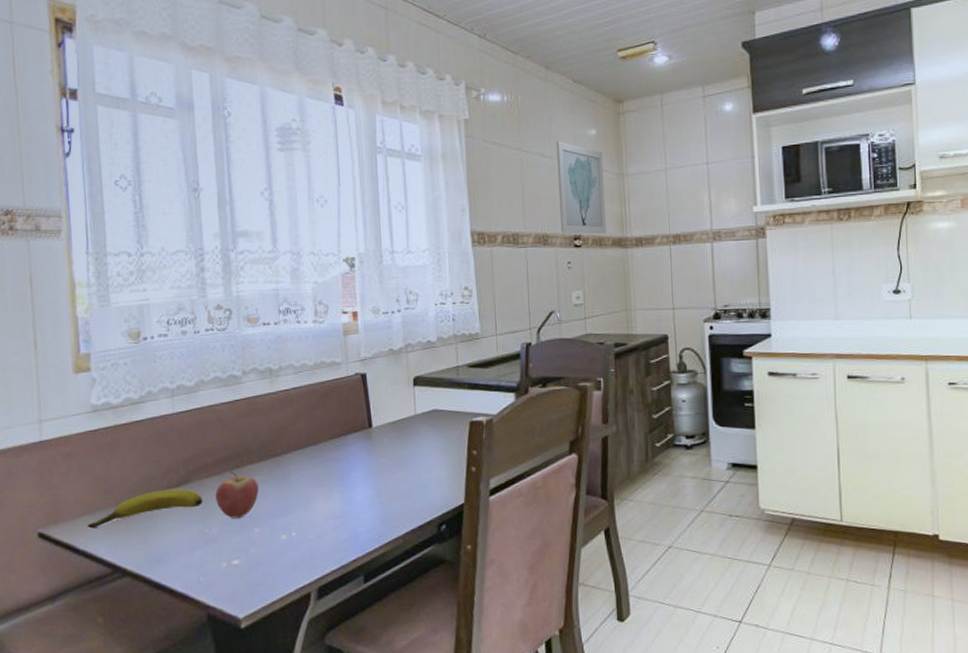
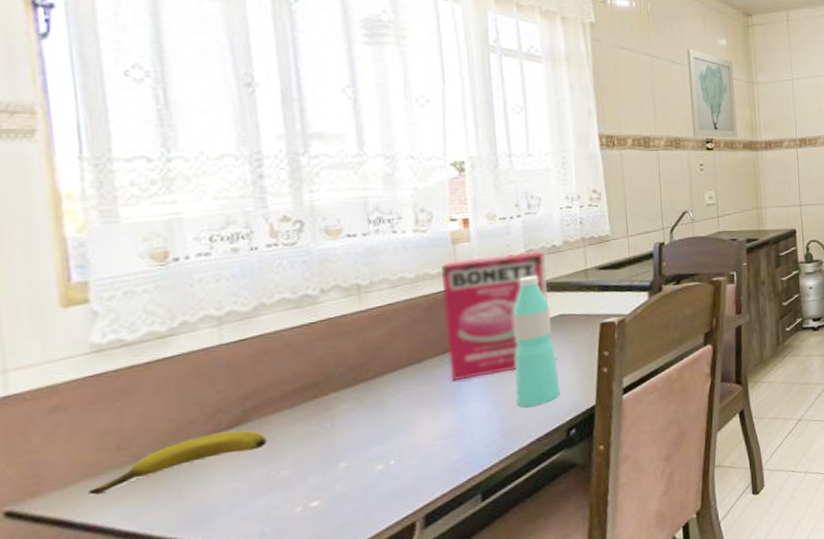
fruit: present [215,471,259,519] -> none [285,402,345,456]
cereal box: none [335,346,425,465] -> present [441,251,551,381]
water bottle: none [393,370,433,498] -> present [513,275,560,408]

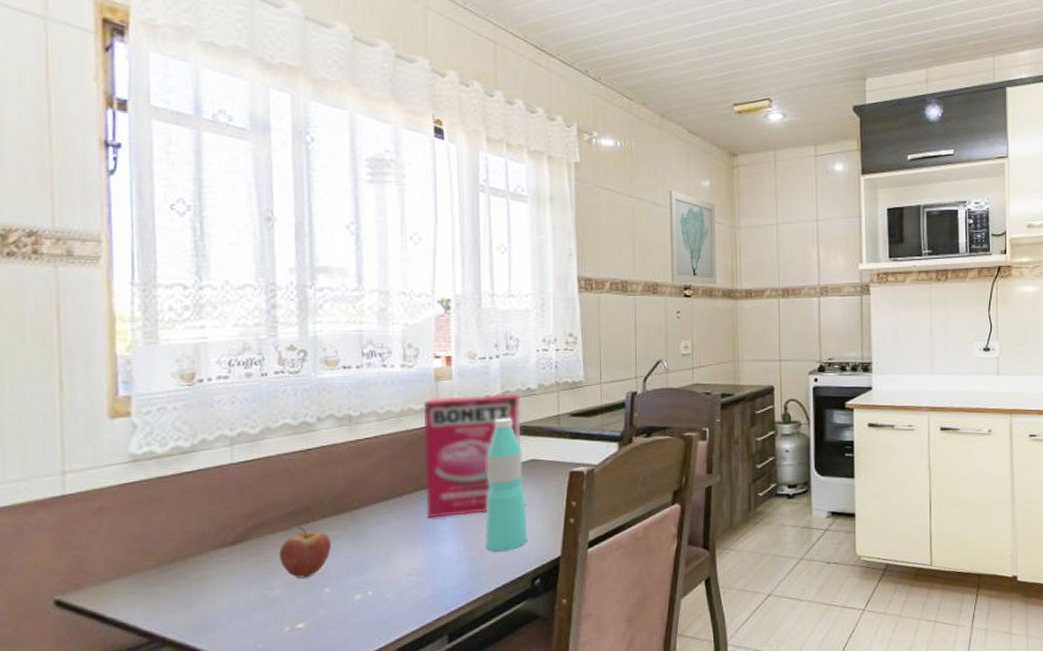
banana: present [88,430,267,496] -> none [119,546,264,594]
fruit: none [285,402,345,456] -> present [279,526,331,578]

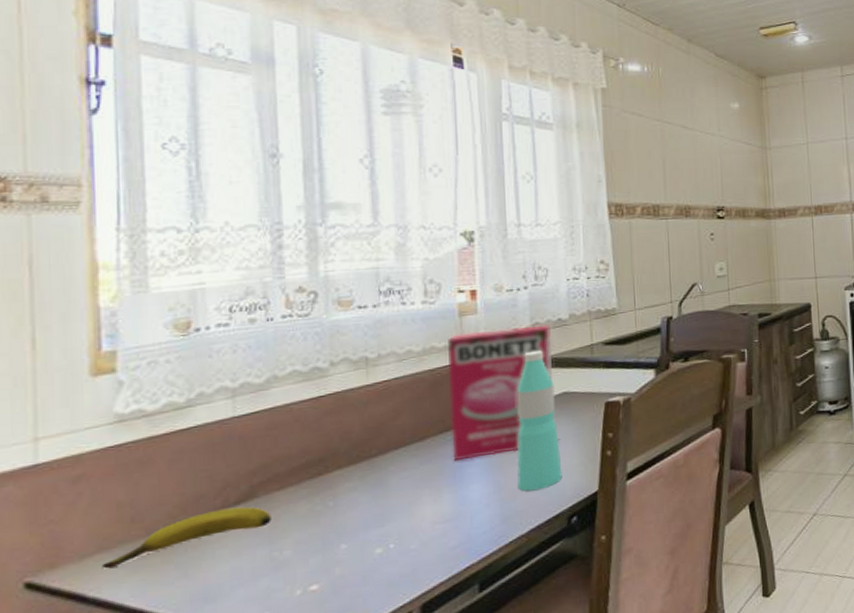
banana: none [119,546,264,594] -> present [102,506,271,570]
fruit: present [279,526,331,578] -> none [289,480,347,536]
wall art: present [669,189,717,285] -> none [699,113,750,206]

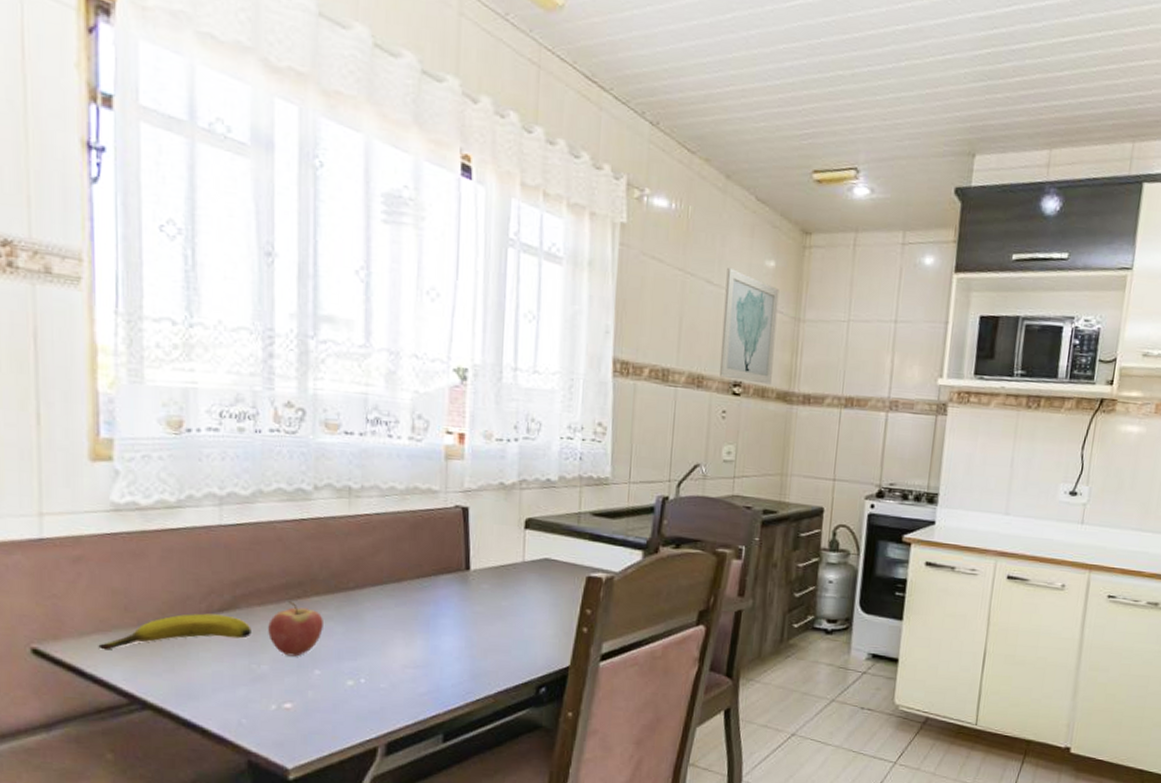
fruit: none [289,480,347,536] -> present [268,601,323,657]
cereal box: present [448,324,554,461] -> none [427,477,538,611]
water bottle: present [517,350,562,492] -> none [489,509,536,654]
wall art: none [699,113,750,206] -> present [718,267,780,385]

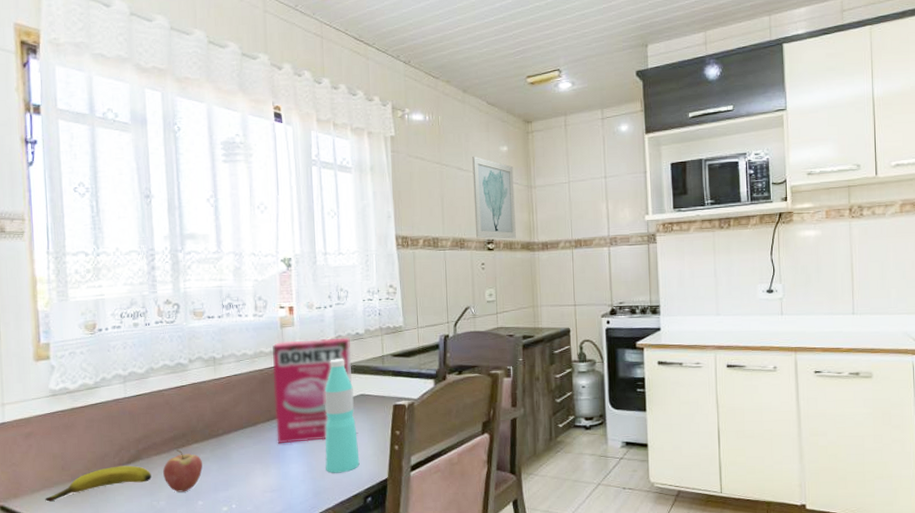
cereal box: none [427,477,538,611] -> present [272,337,353,444]
water bottle: none [489,509,536,654] -> present [324,359,360,473]

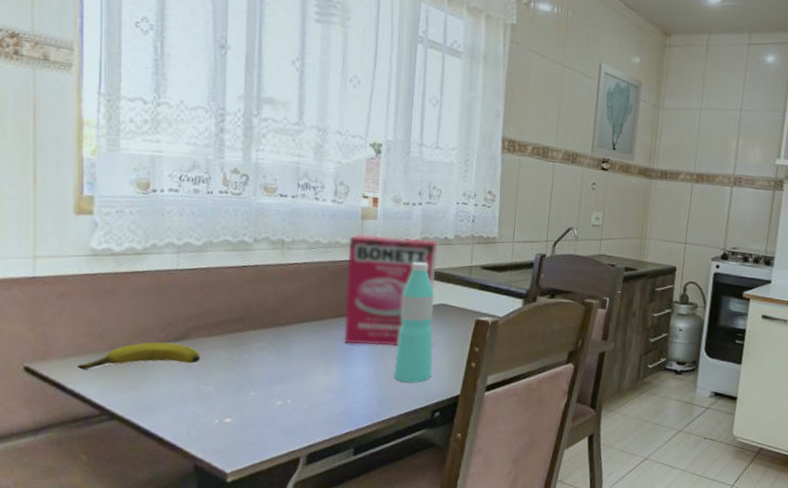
fruit: present [163,449,203,492] -> none [214,334,259,380]

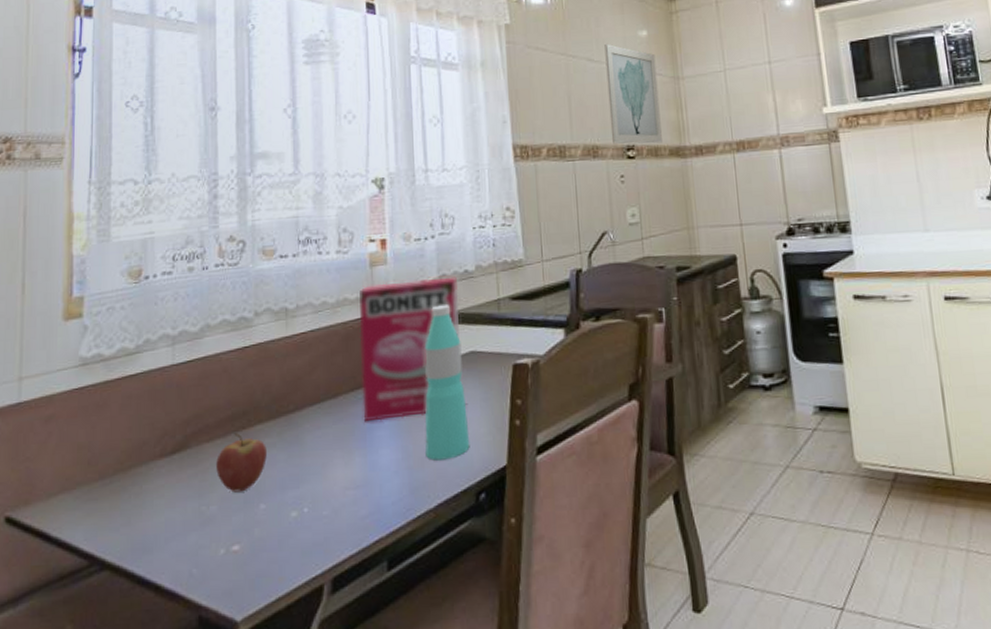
banana: present [77,342,200,370] -> none [63,456,201,510]
fruit: none [214,334,259,380] -> present [216,433,267,493]

